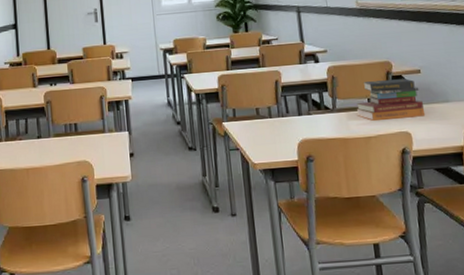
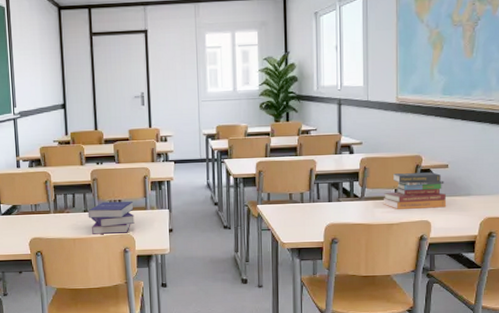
book: none [41,124,92,163] -> present [88,201,135,234]

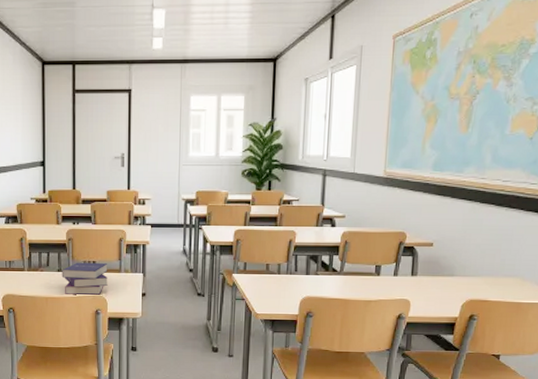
books: present [383,172,447,209] -> none [362,250,429,287]

